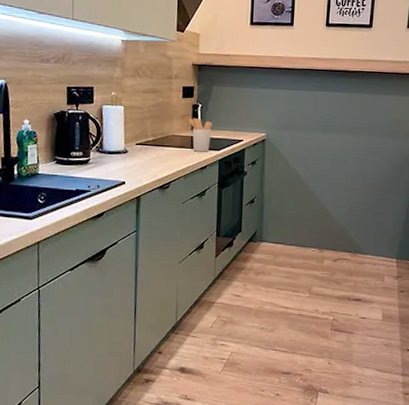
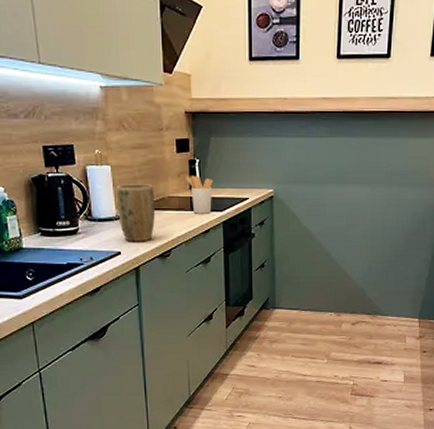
plant pot: none [126,122,160,174] -> present [116,184,156,242]

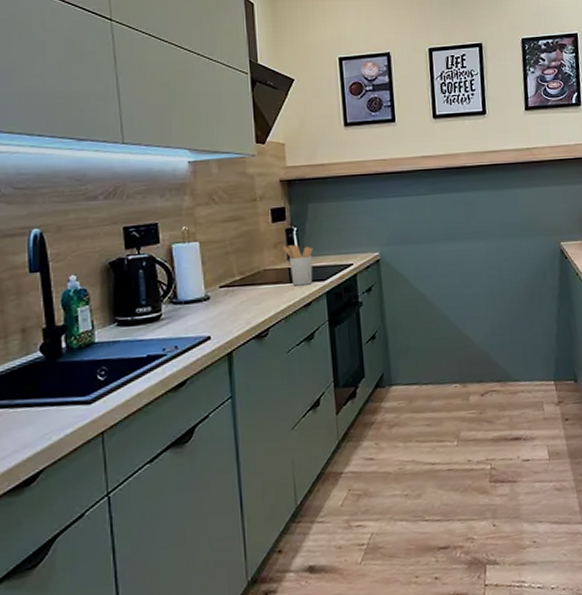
plant pot: present [116,184,156,242] -> none [205,258,250,324]

